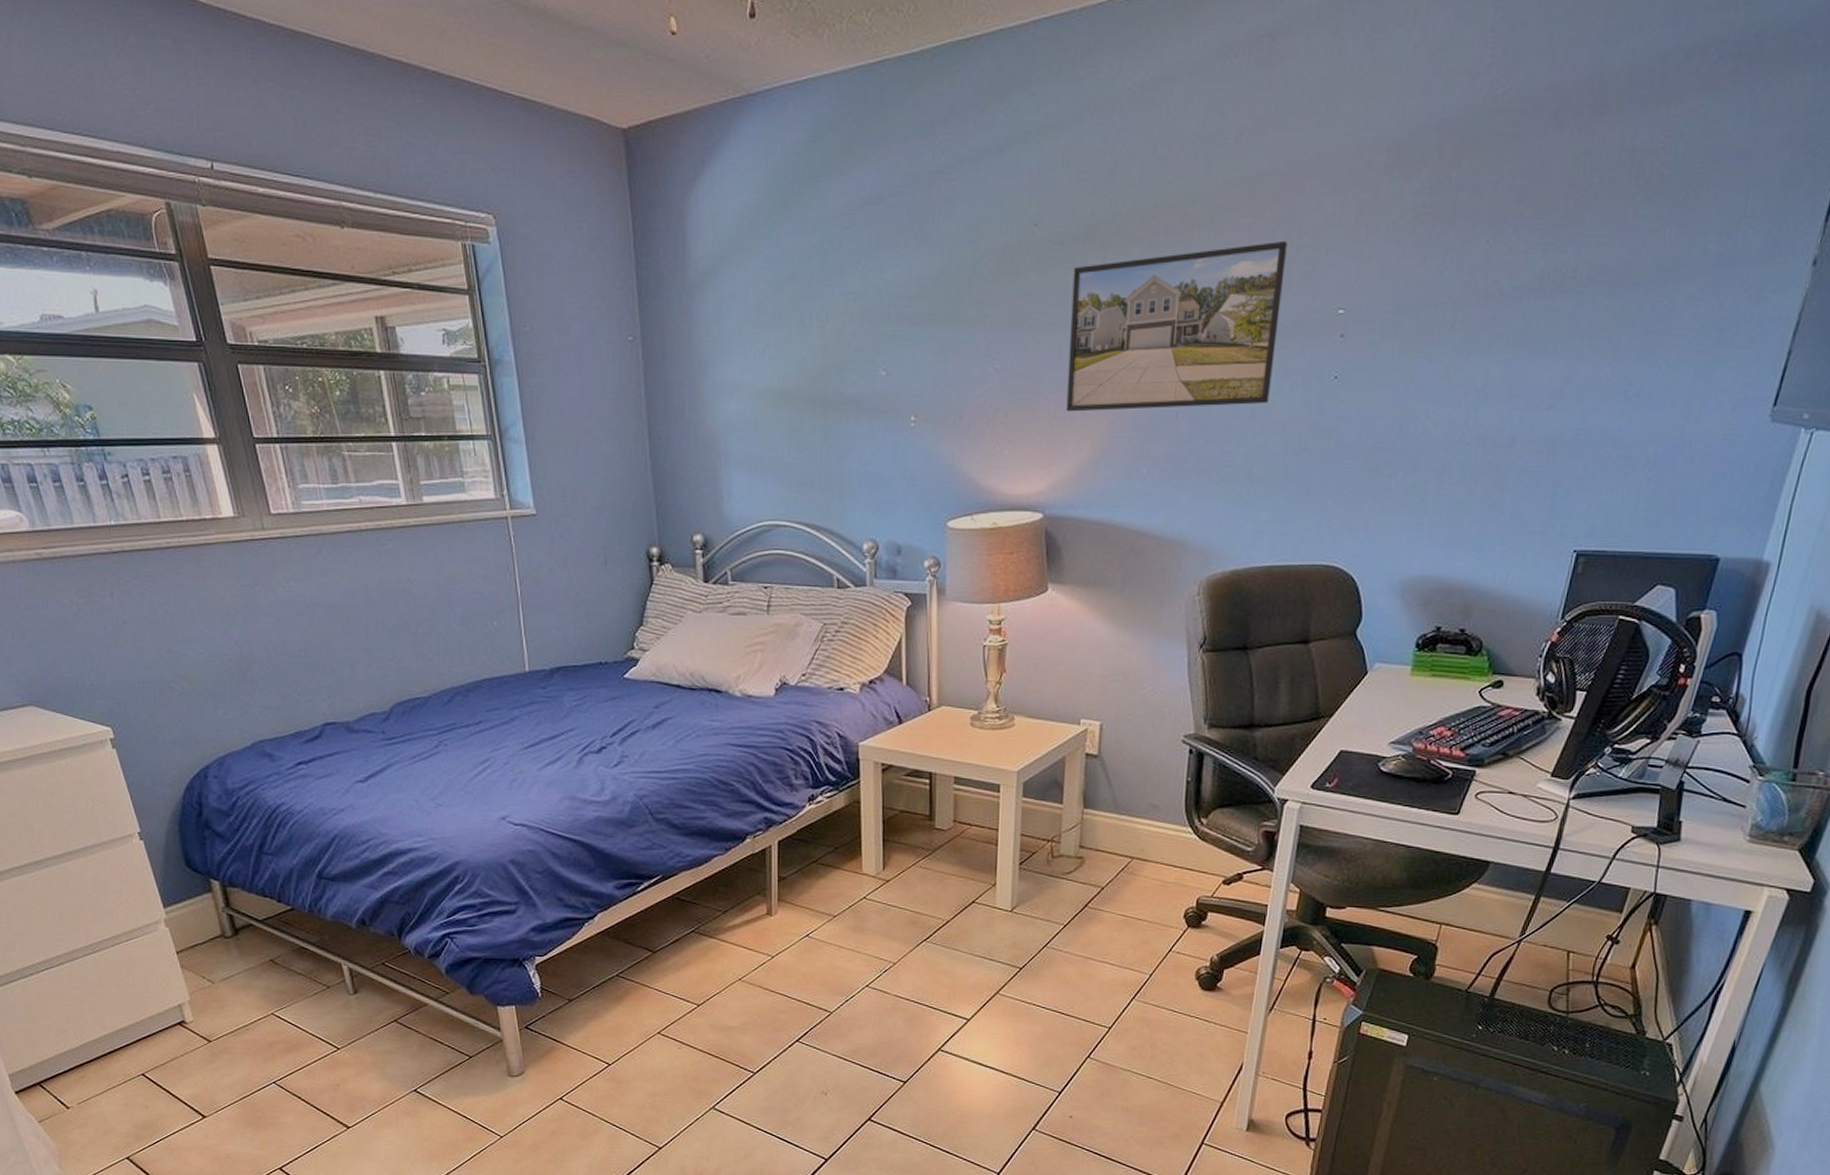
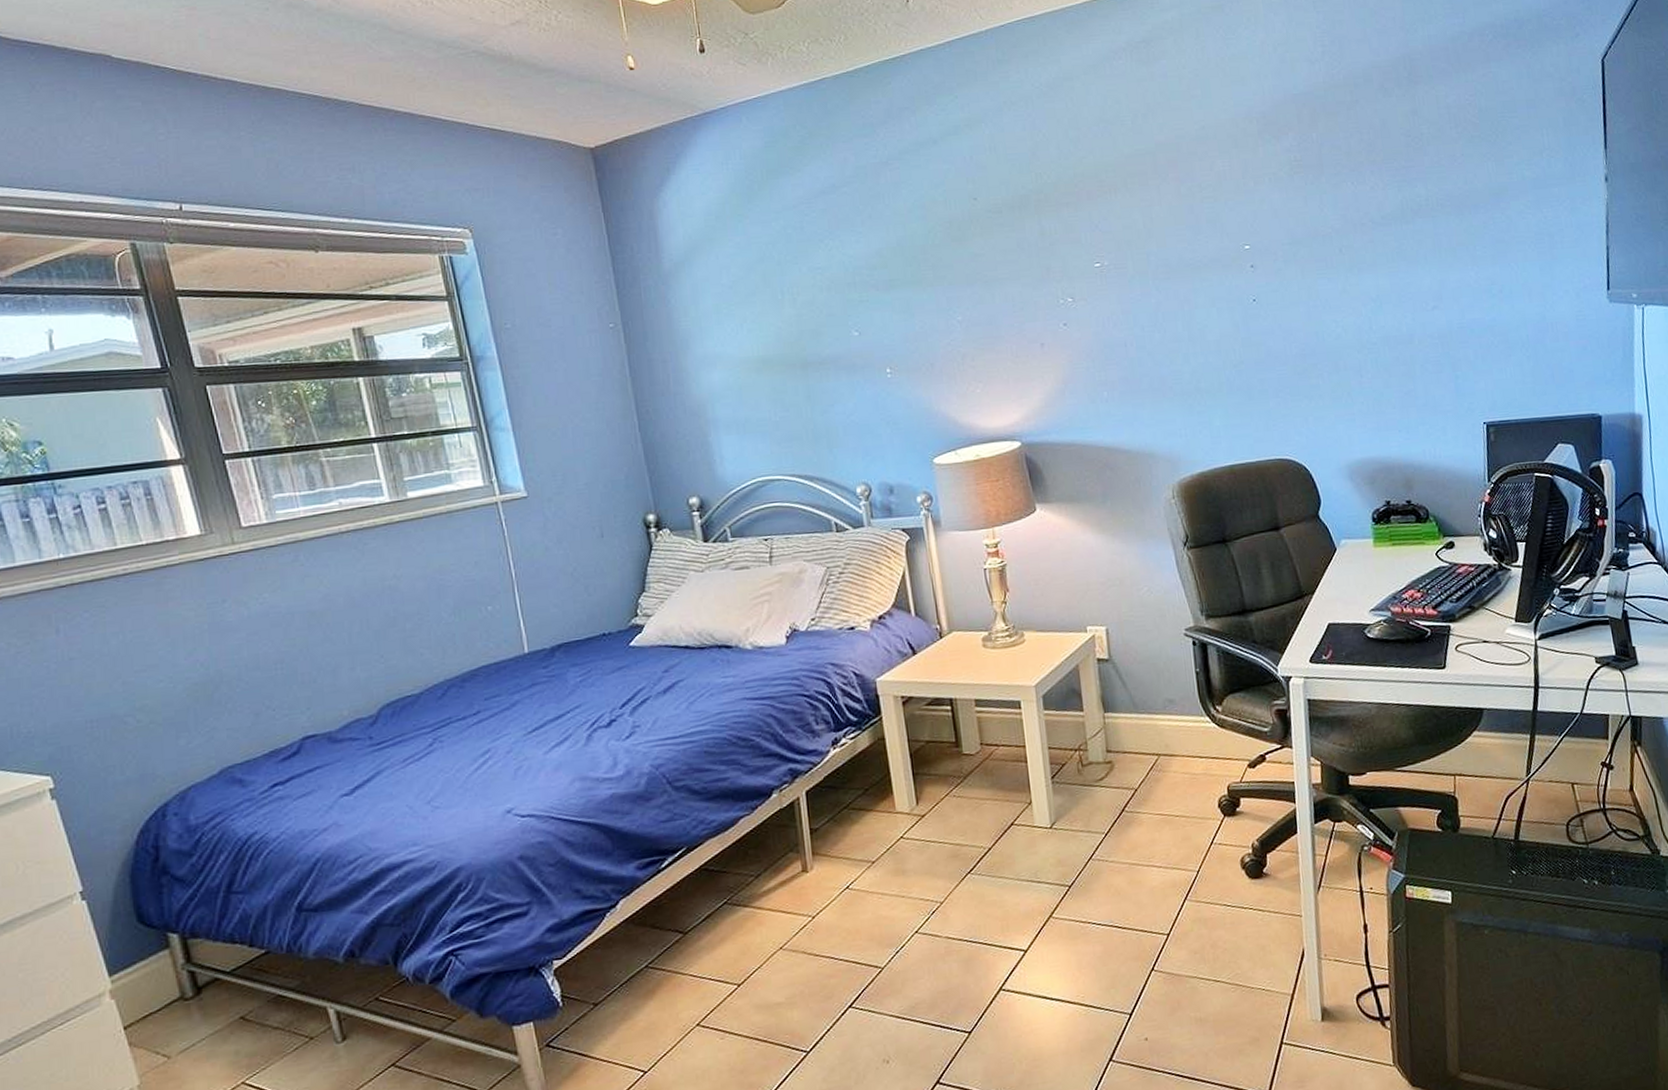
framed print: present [1066,240,1287,412] -> none [1014,195,1202,351]

